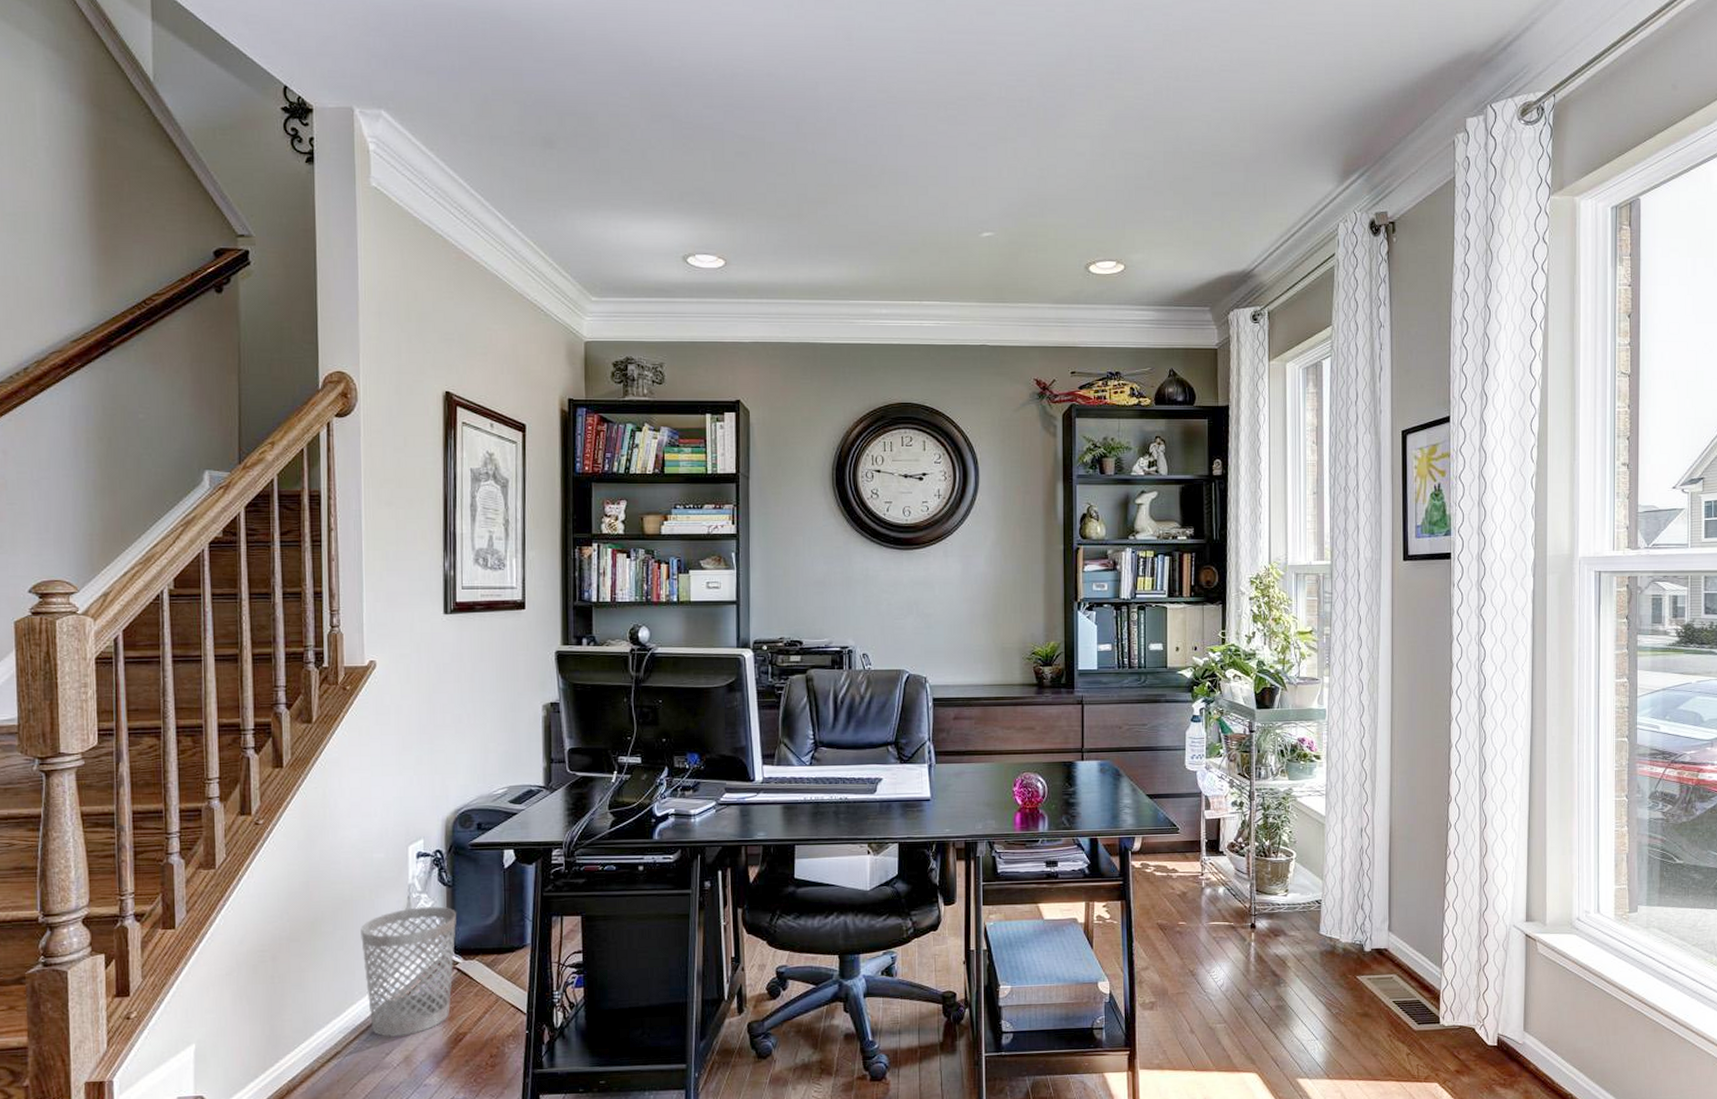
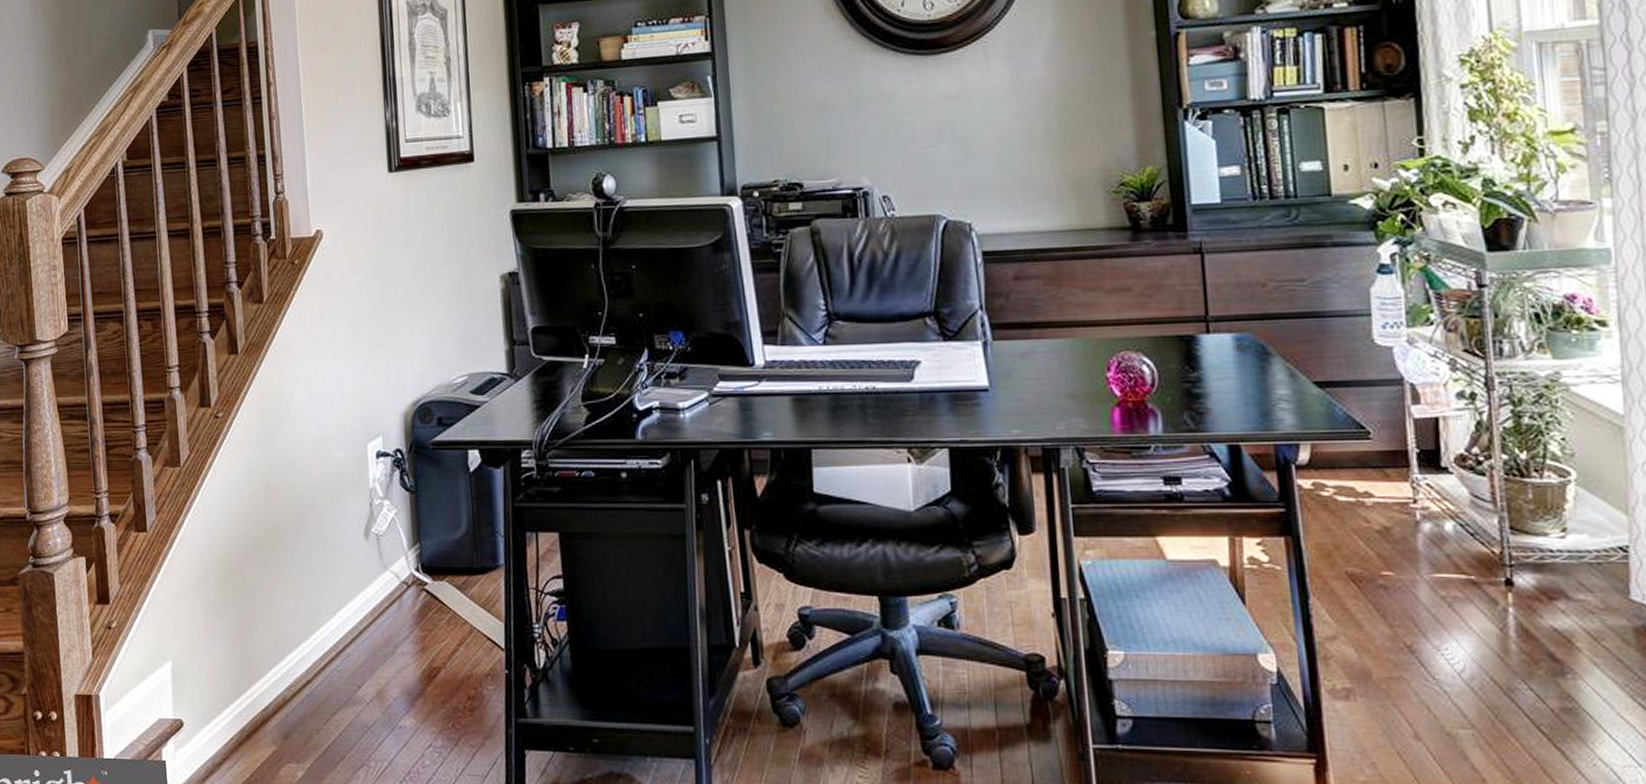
wastebasket: present [361,906,456,1037] -> none [324,516,422,667]

